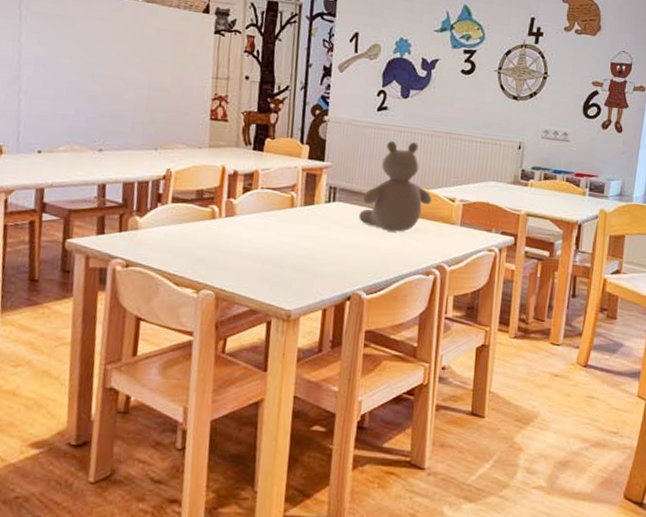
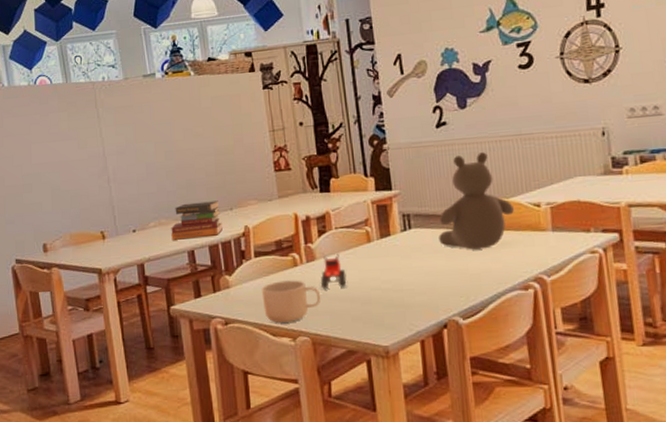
books: none [82,133,143,173] -> present [171,200,223,240]
cup: none [170,231,234,274] -> present [261,280,321,323]
toy truck: none [235,211,264,248] -> present [320,253,347,289]

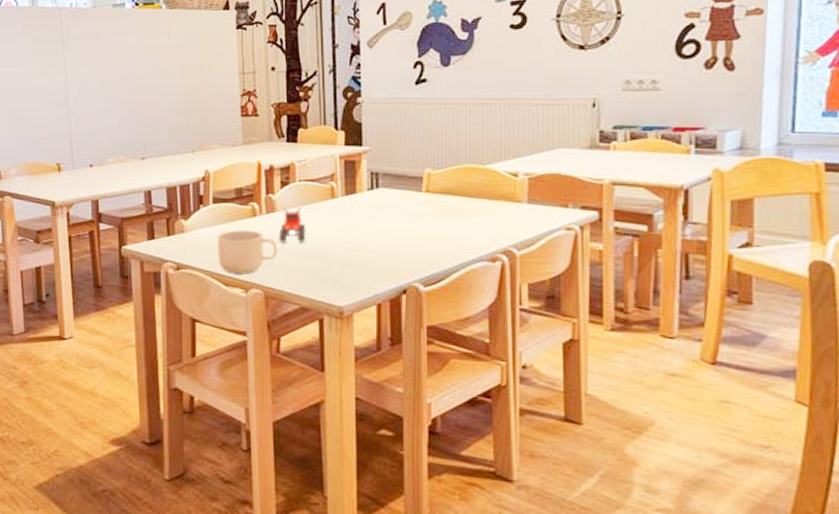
books: present [171,200,223,240] -> none [129,142,182,179]
teddy bear: present [438,152,514,250] -> none [407,114,489,216]

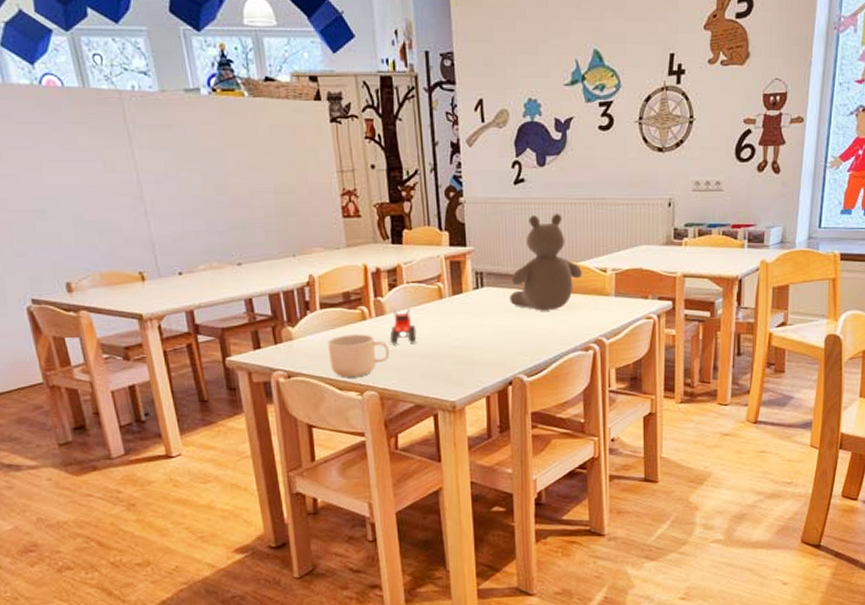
teddy bear: none [407,114,489,216] -> present [510,214,582,311]

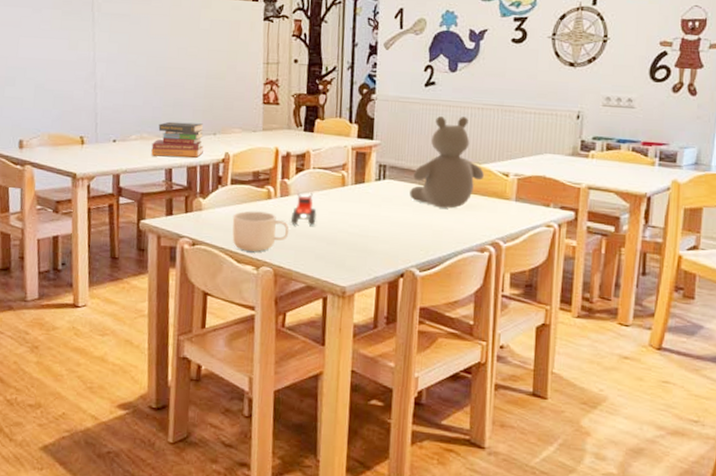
books: none [224,245,284,286] -> present [151,121,204,158]

